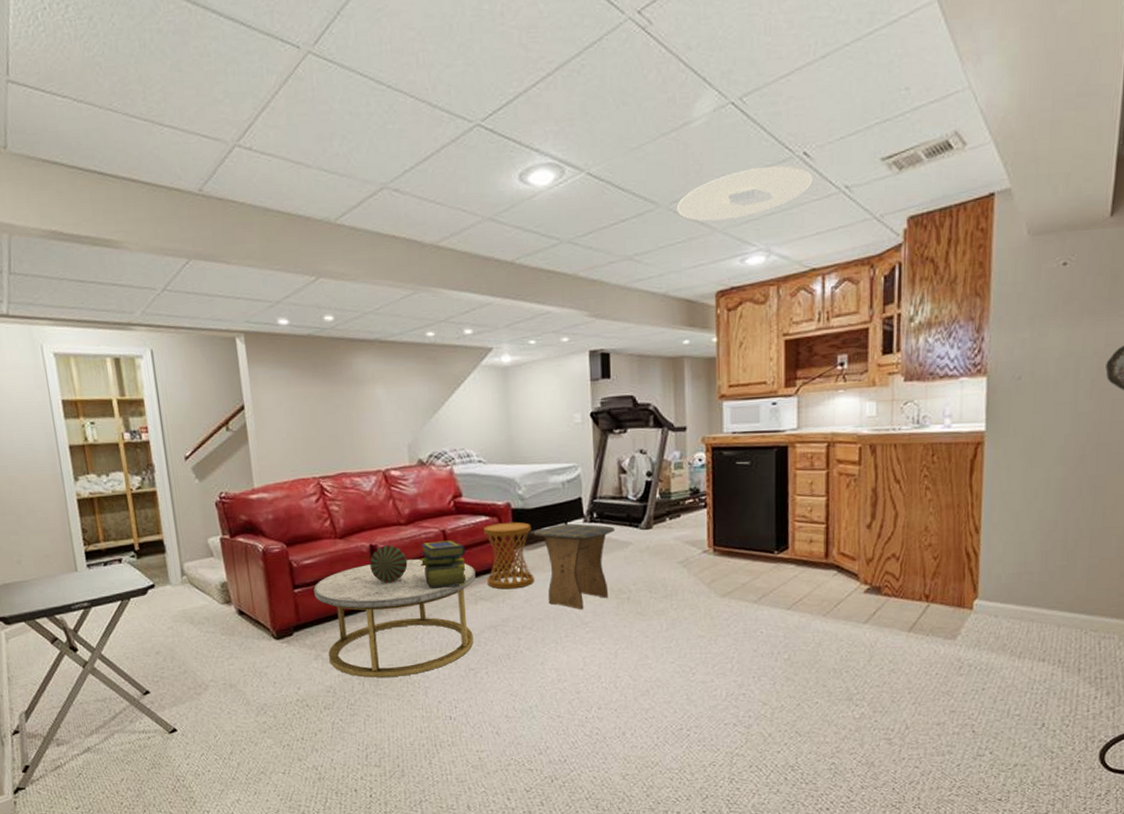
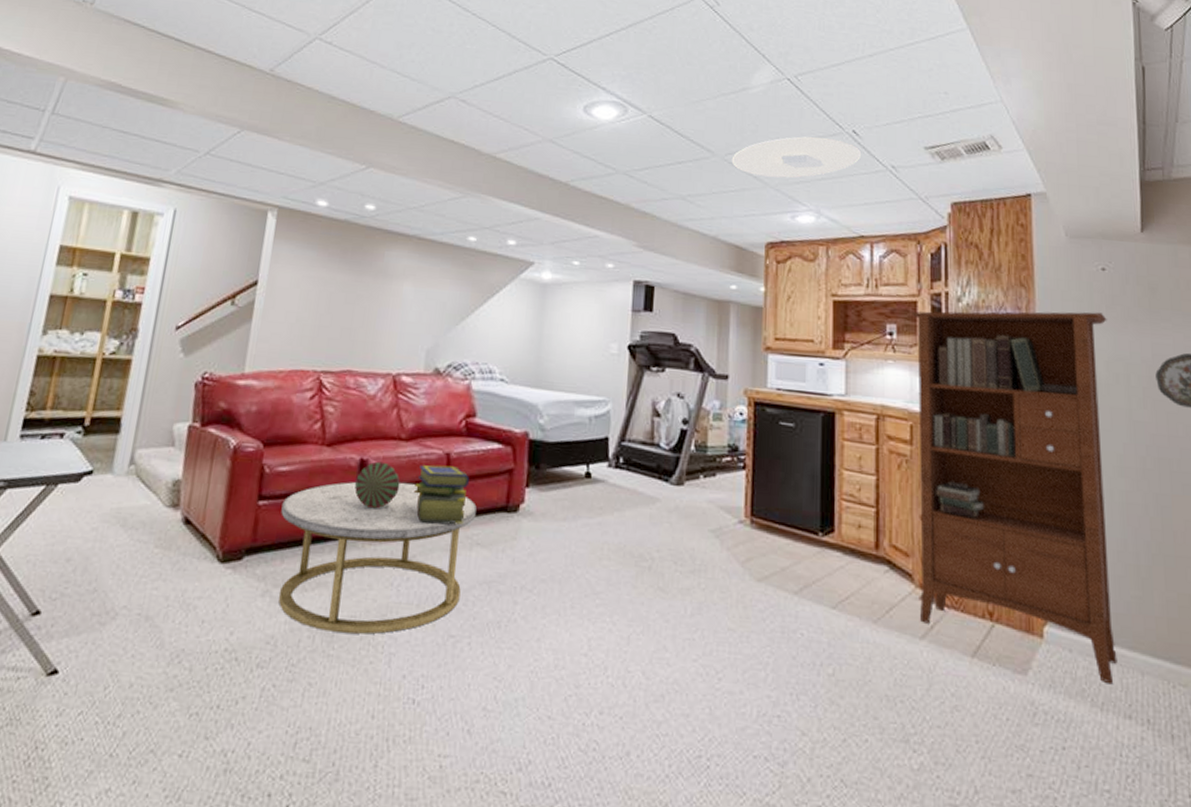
side table: present [484,522,534,590] -> none [488,453,549,538]
stool: present [533,523,616,610] -> none [549,465,643,576]
bookcase: none [861,310,1063,638] -> present [910,311,1117,685]

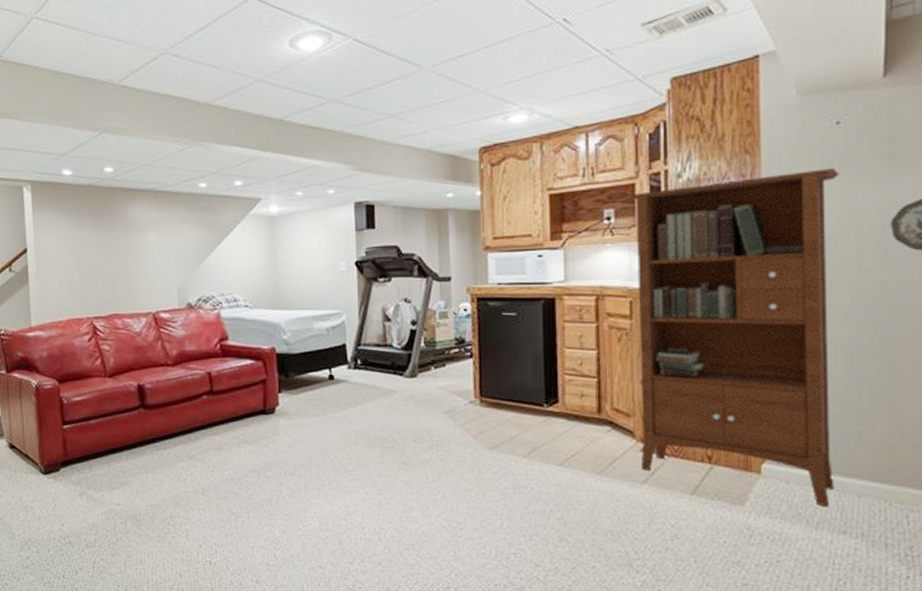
coffee table: present [279,482,477,634] -> none [82,399,240,517]
drum: present [354,461,401,509] -> none [137,385,174,423]
stack of books: present [414,465,469,525] -> none [186,382,230,430]
ceiling light: present [731,136,862,179] -> none [439,31,574,83]

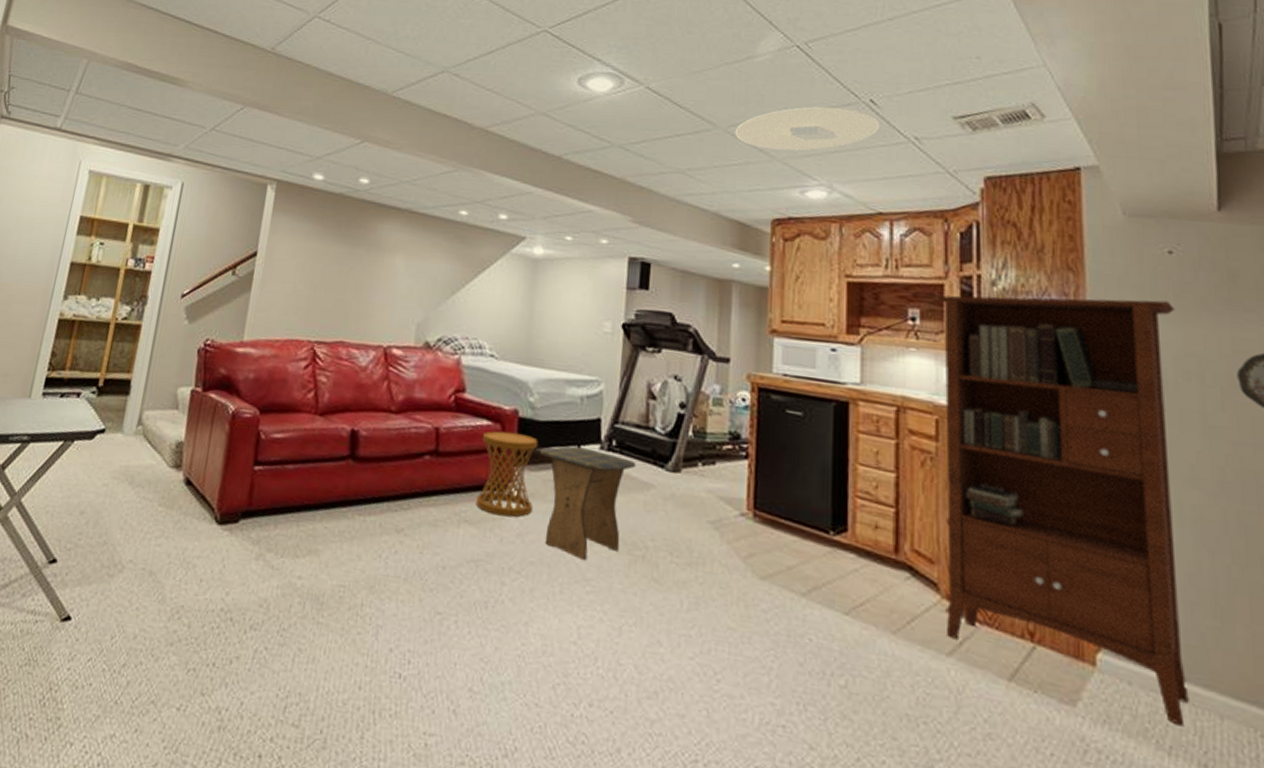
side table: none [249,366,298,433] -> present [476,431,538,517]
stool: none [297,369,380,458] -> present [539,446,637,561]
ceiling light: none [439,31,574,83] -> present [734,106,881,151]

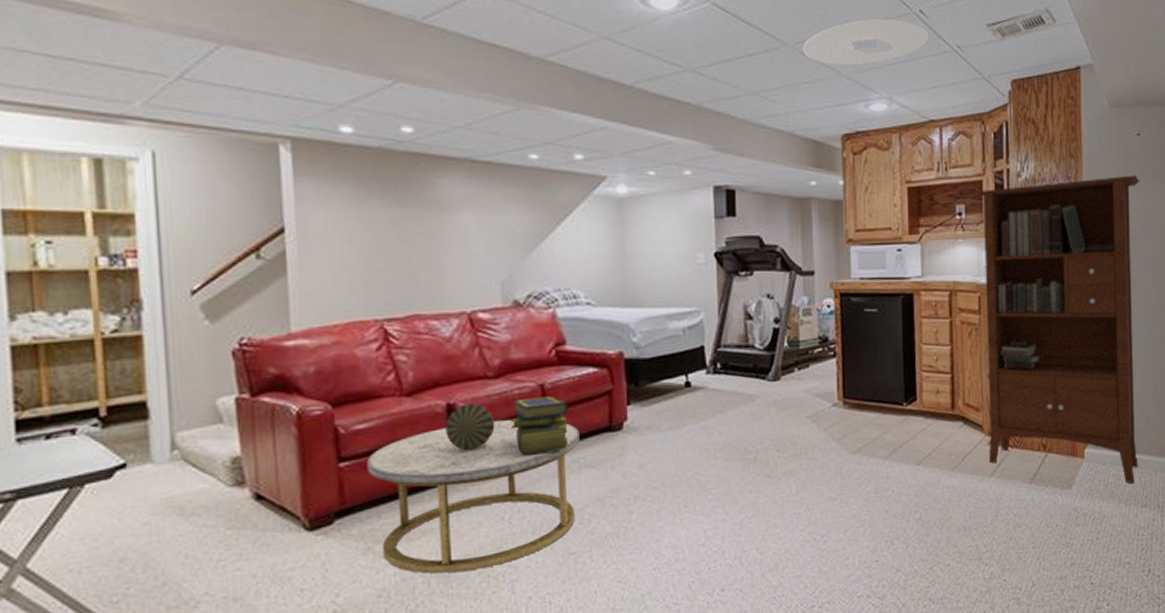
coffee table: none [272,452,465,605] -> present [367,419,580,574]
drum: none [345,433,390,480] -> present [445,403,495,451]
stack of books: none [403,438,458,501] -> present [511,396,568,456]
side table: present [476,431,538,517] -> none [591,373,649,454]
stool: present [539,446,637,561] -> none [649,375,741,475]

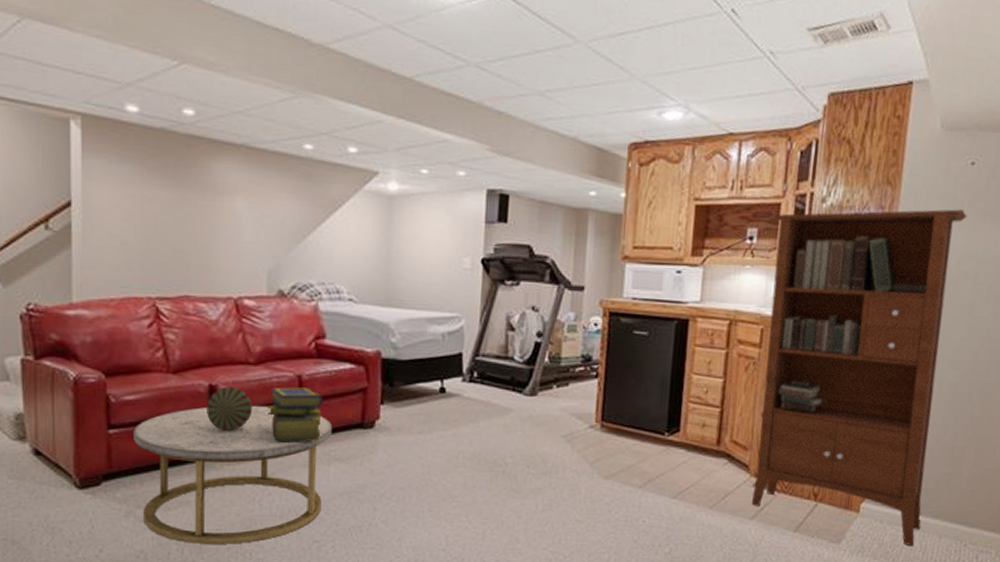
ceiling light: present [802,18,929,66] -> none [596,17,739,69]

